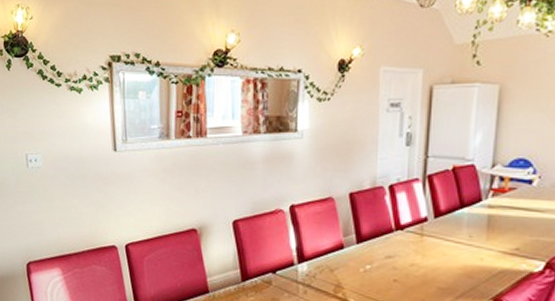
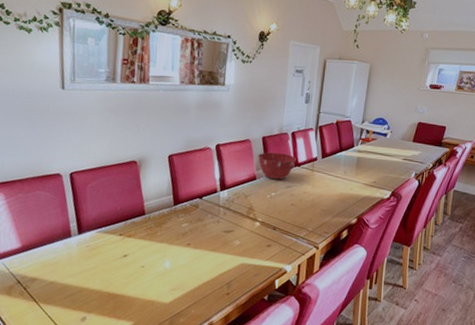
mixing bowl: none [344,213,398,249] -> present [258,152,296,180]

